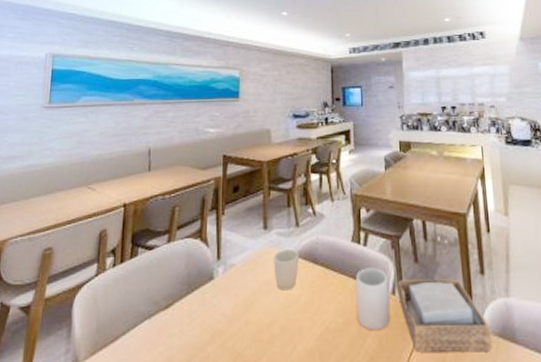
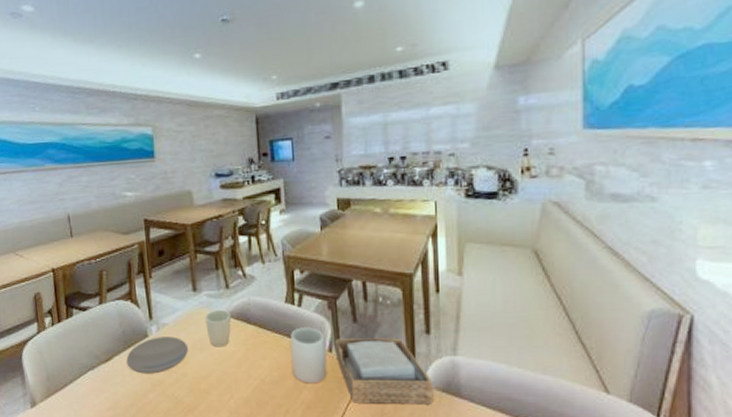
plate: none [187,279,253,323] -> present [126,336,188,374]

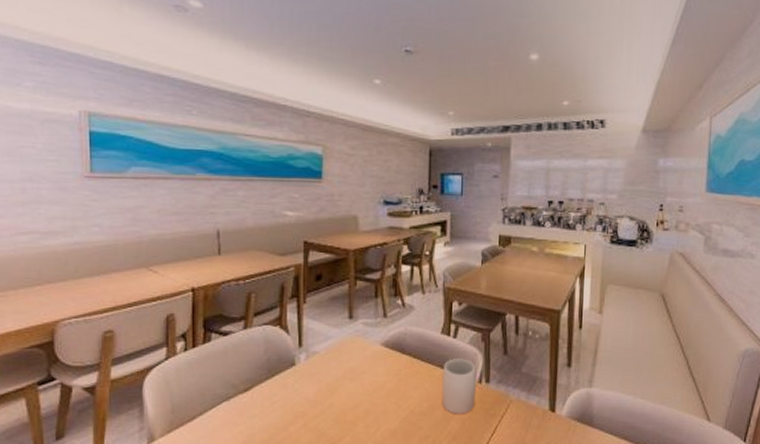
plate: present [126,336,188,374] -> none [268,365,337,405]
cup: present [205,310,232,347] -> none [359,339,386,377]
napkin holder: present [334,338,434,405] -> none [484,370,570,434]

